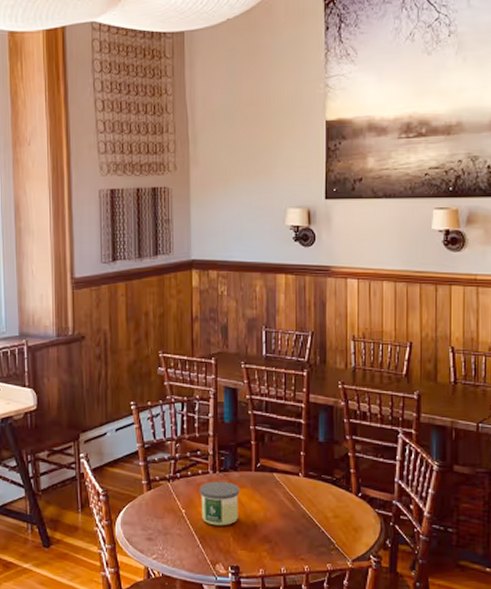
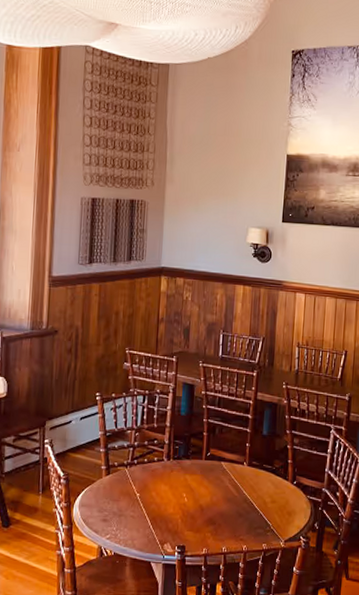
candle: present [199,481,240,526] -> none [154,468,190,509]

